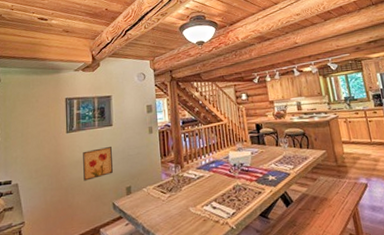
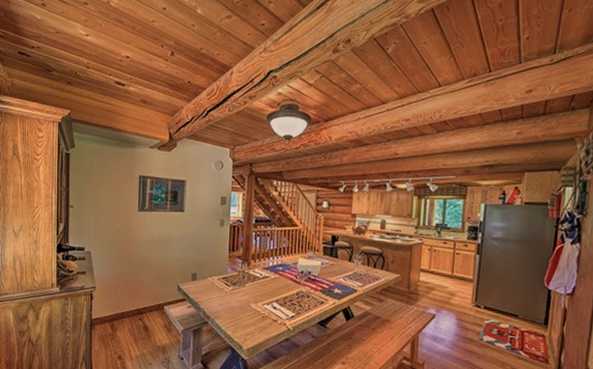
wall art: present [83,147,113,181] -> none [152,231,181,261]

